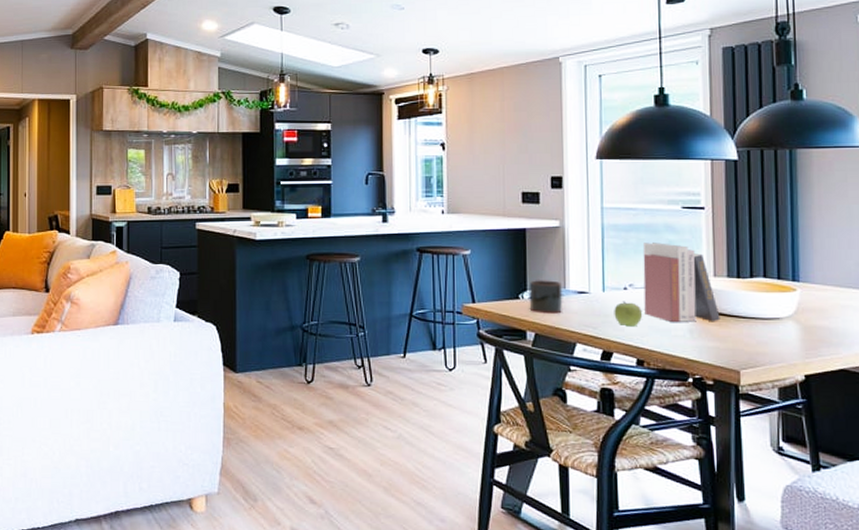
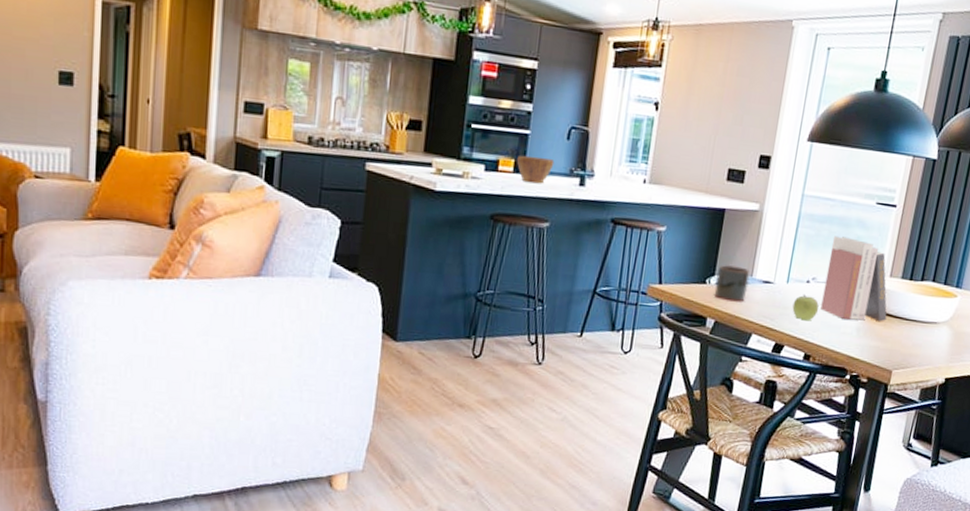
bowl: none [323,201,357,225] -> present [516,155,555,184]

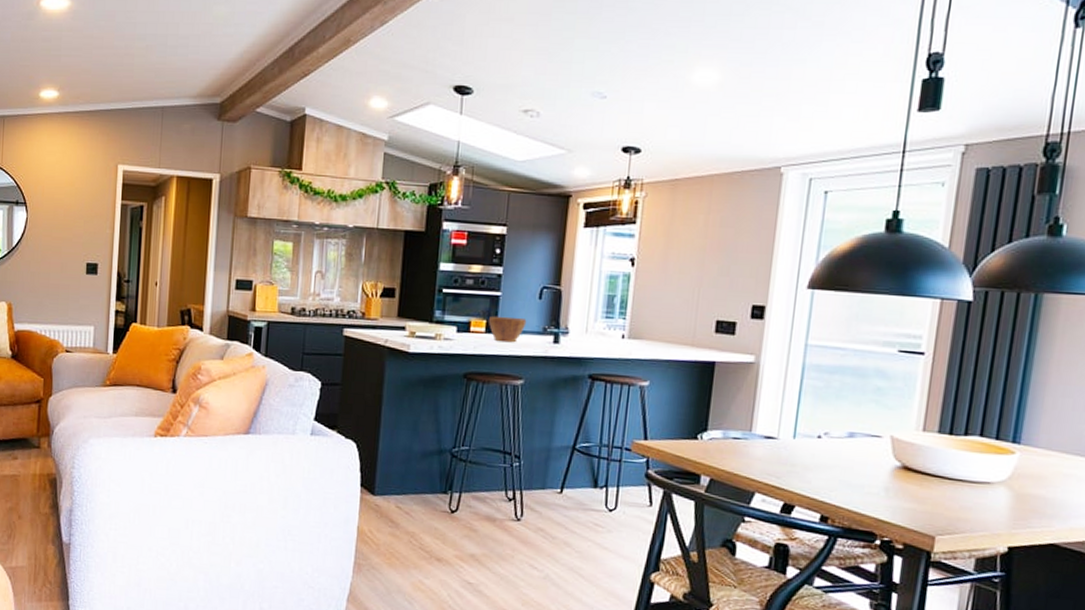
mug: present [714,264,751,302] -> none [707,419,749,459]
fruit: present [792,294,819,321] -> none [802,450,834,480]
books: present [820,236,887,322] -> none [837,387,923,482]

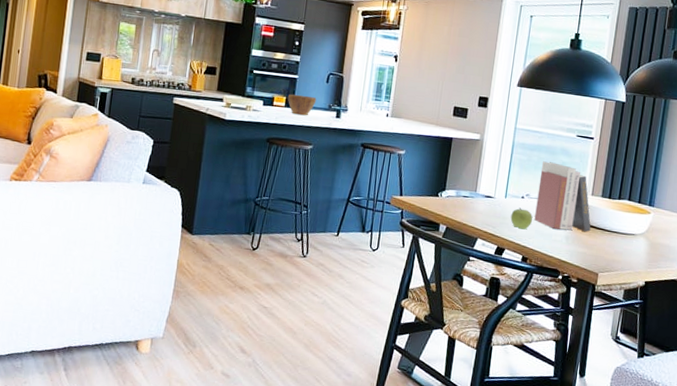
fruit: none [802,450,834,480] -> present [510,207,533,230]
books: none [837,387,923,482] -> present [534,161,591,232]

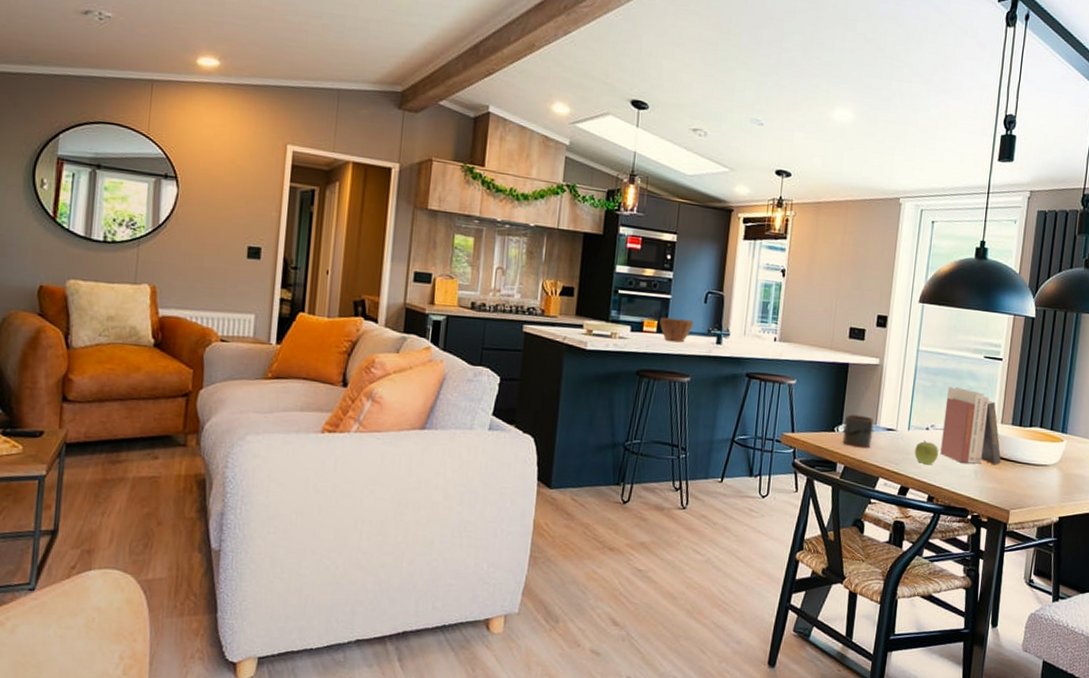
mug: none [445,181,475,213] -> present [842,413,875,449]

